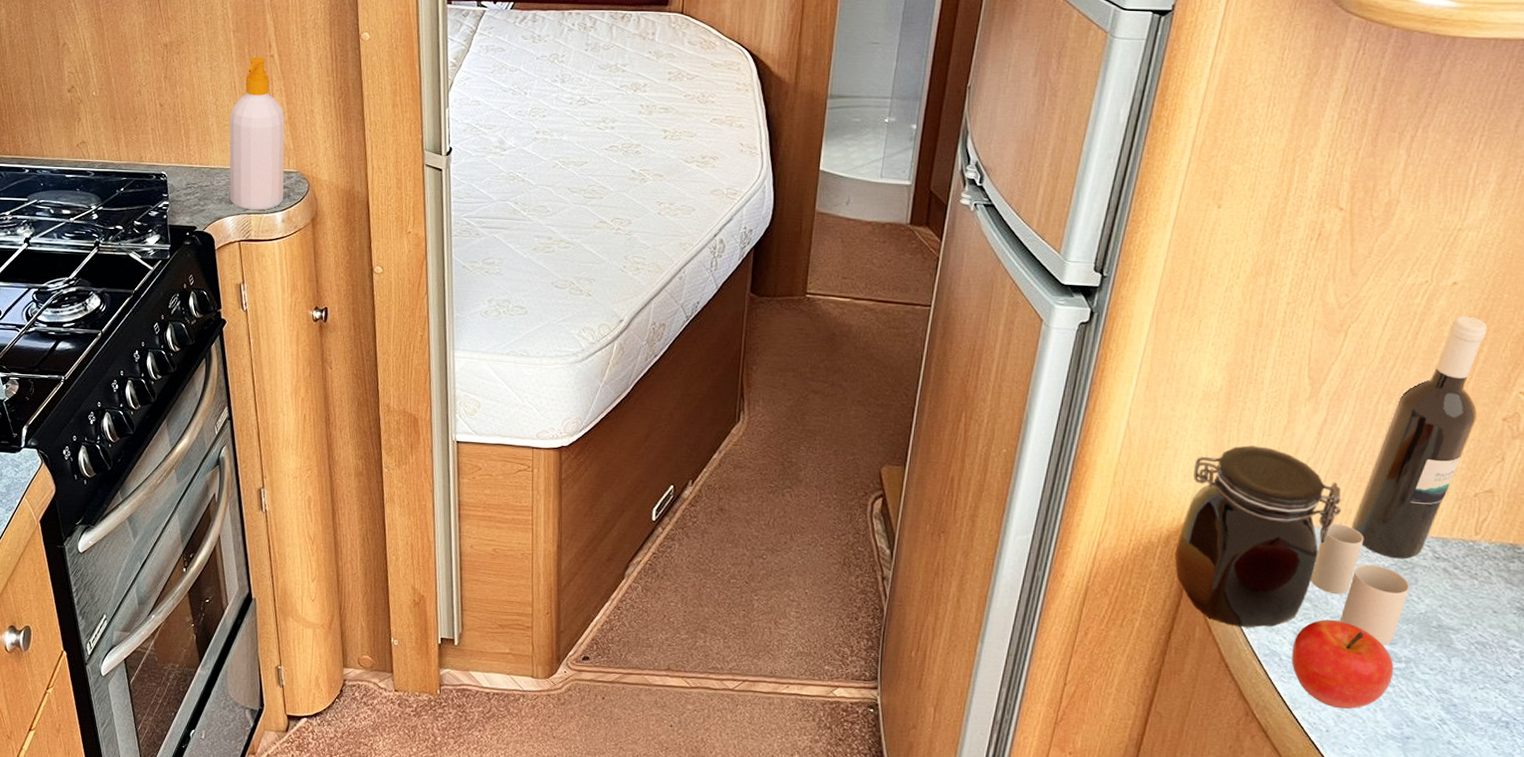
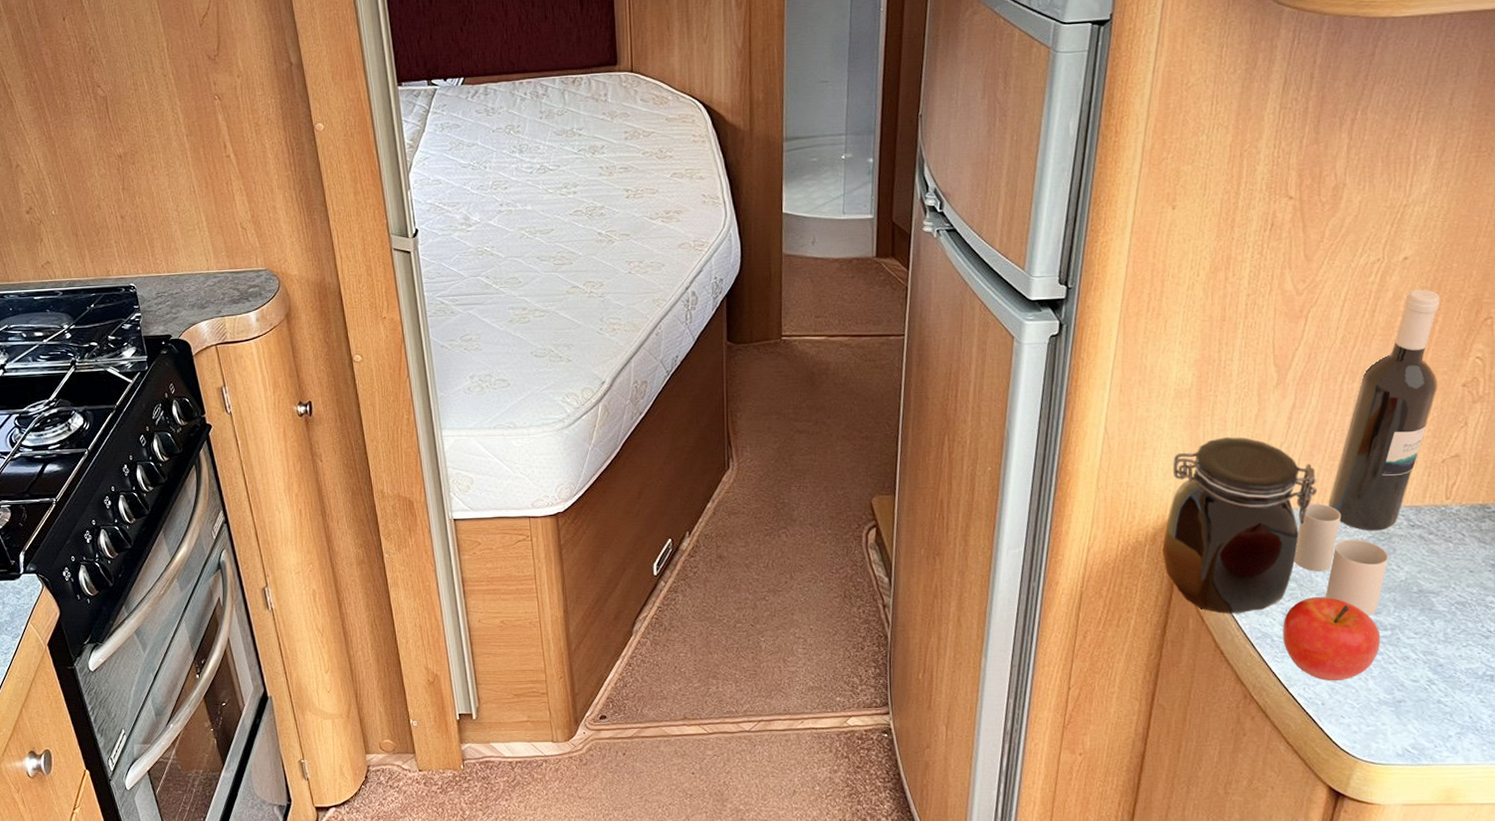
soap bottle: present [229,56,285,211] -> none [192,158,256,313]

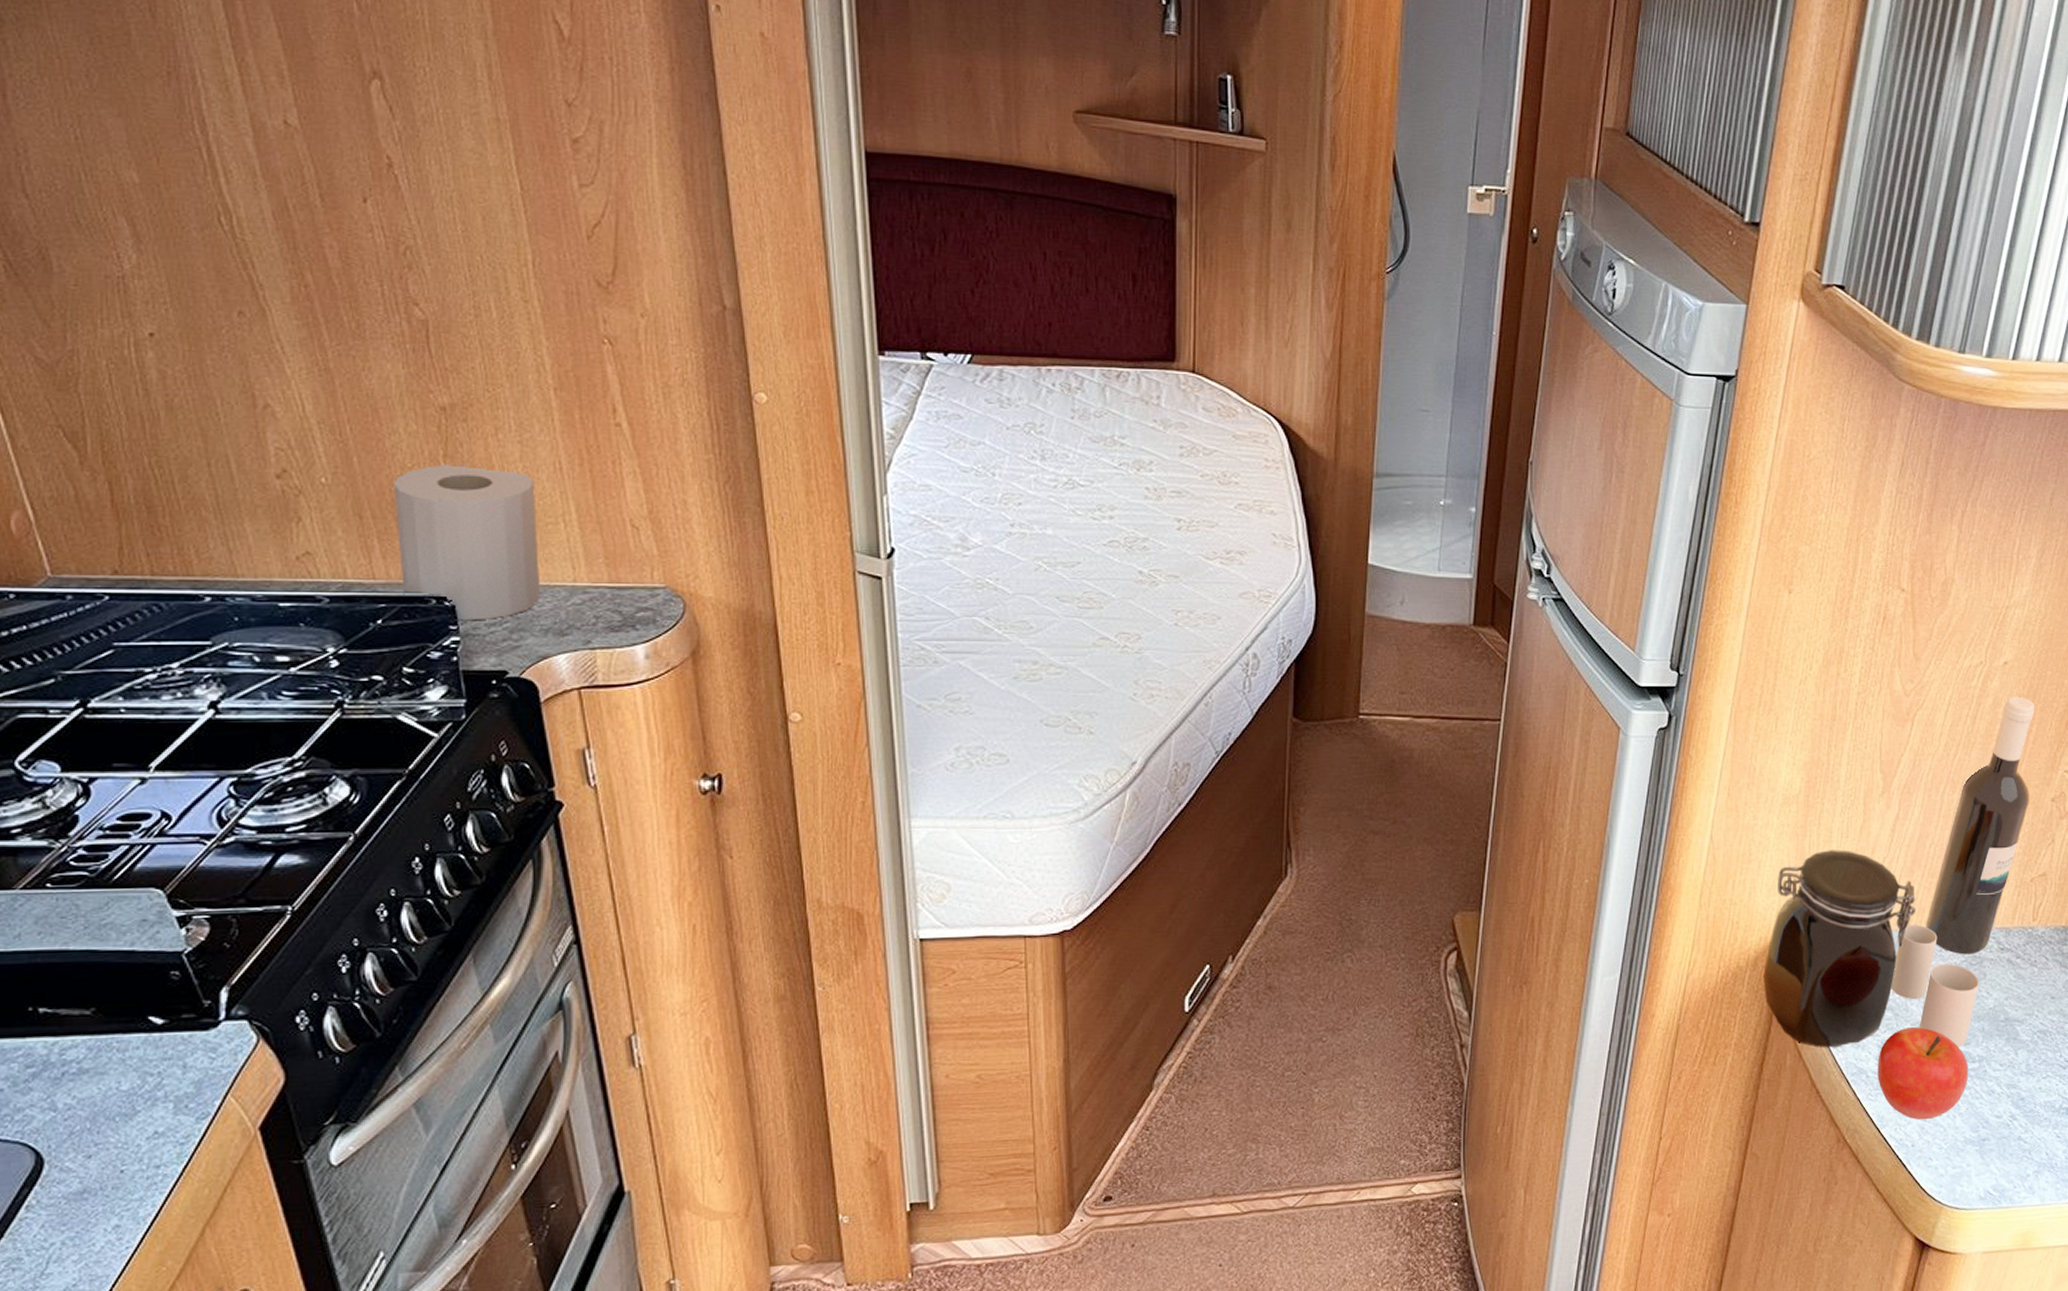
toilet paper roll: none [94,193,188,302] -> present [393,463,541,621]

